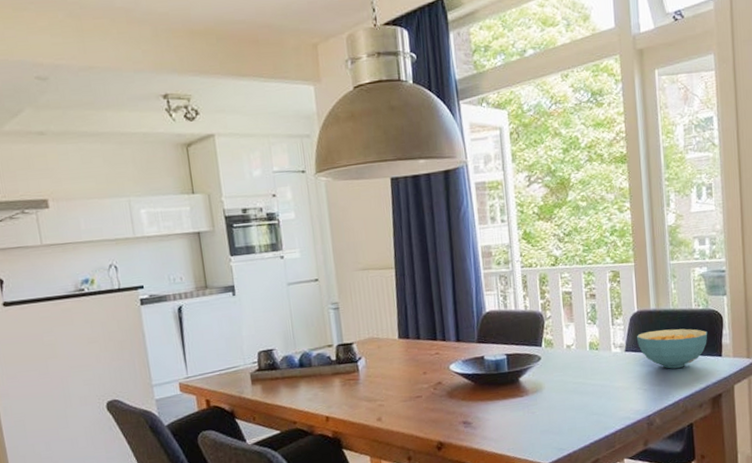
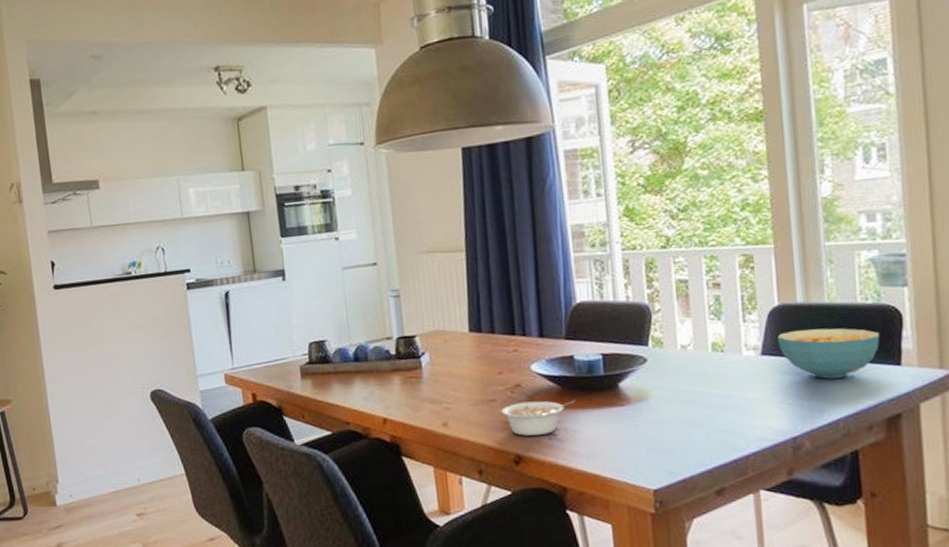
legume: none [426,393,486,426] -> present [501,399,576,436]

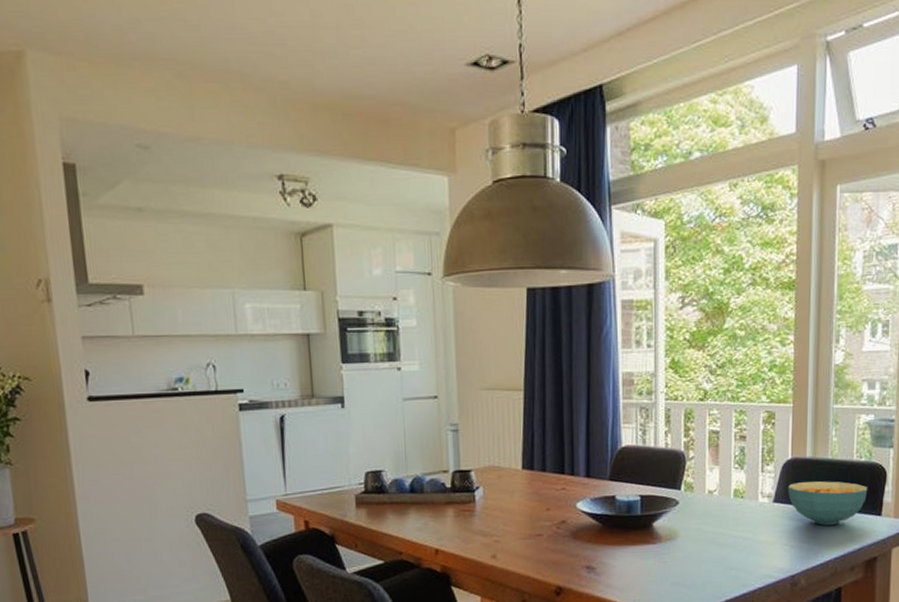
legume: present [501,399,576,436] -> none [547,536,614,570]

